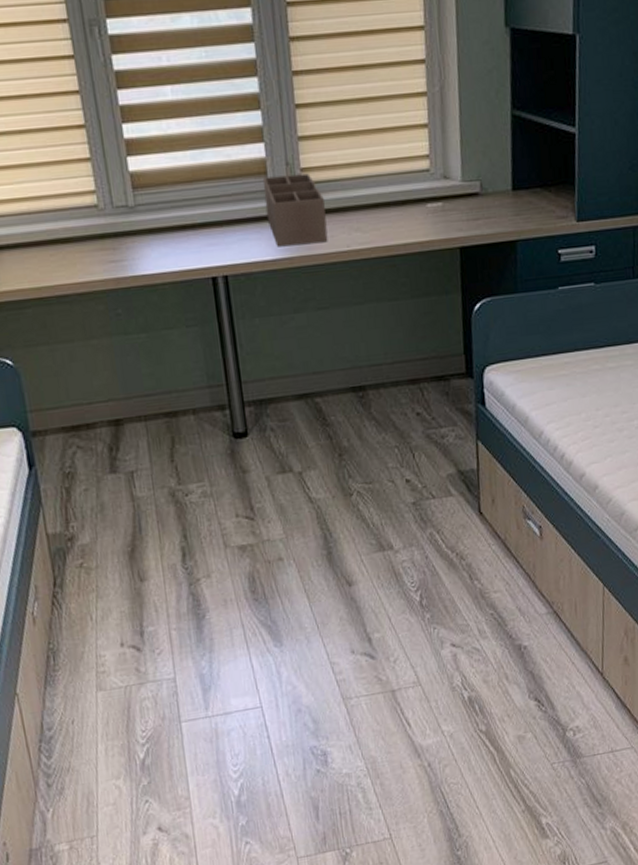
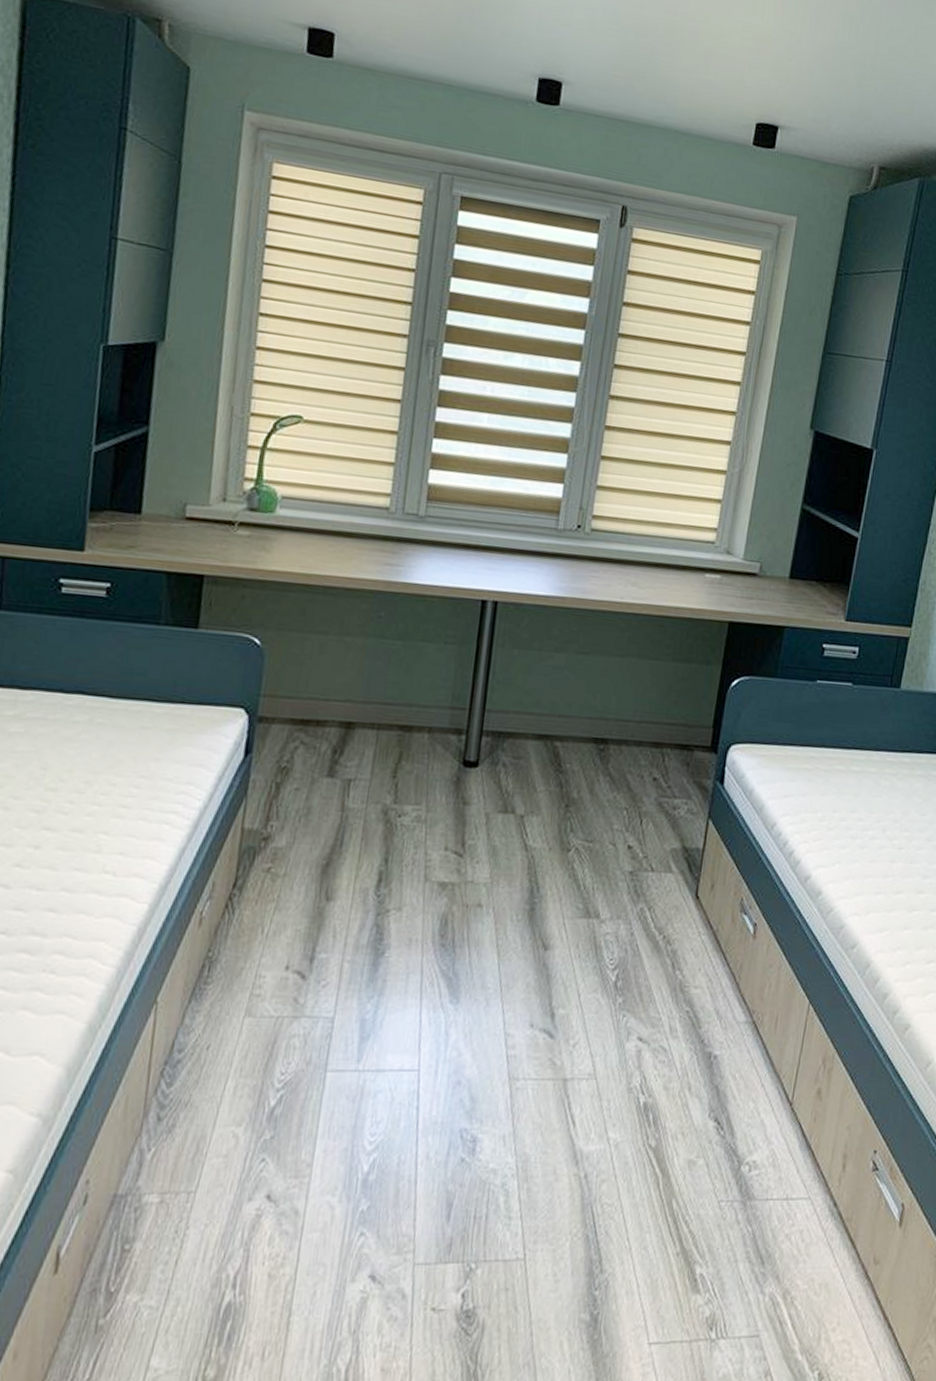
desk organizer: present [262,173,328,247] -> none [549,516,609,590]

